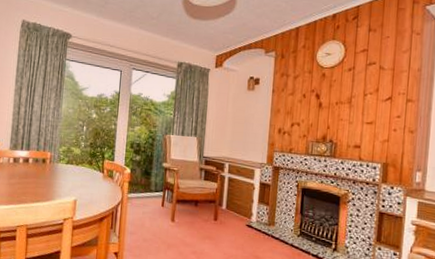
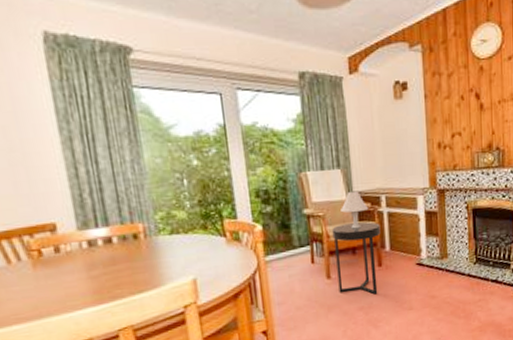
side table: none [179,180,221,244] -> present [332,222,381,295]
table lamp: none [191,155,214,186] -> present [341,191,369,229]

